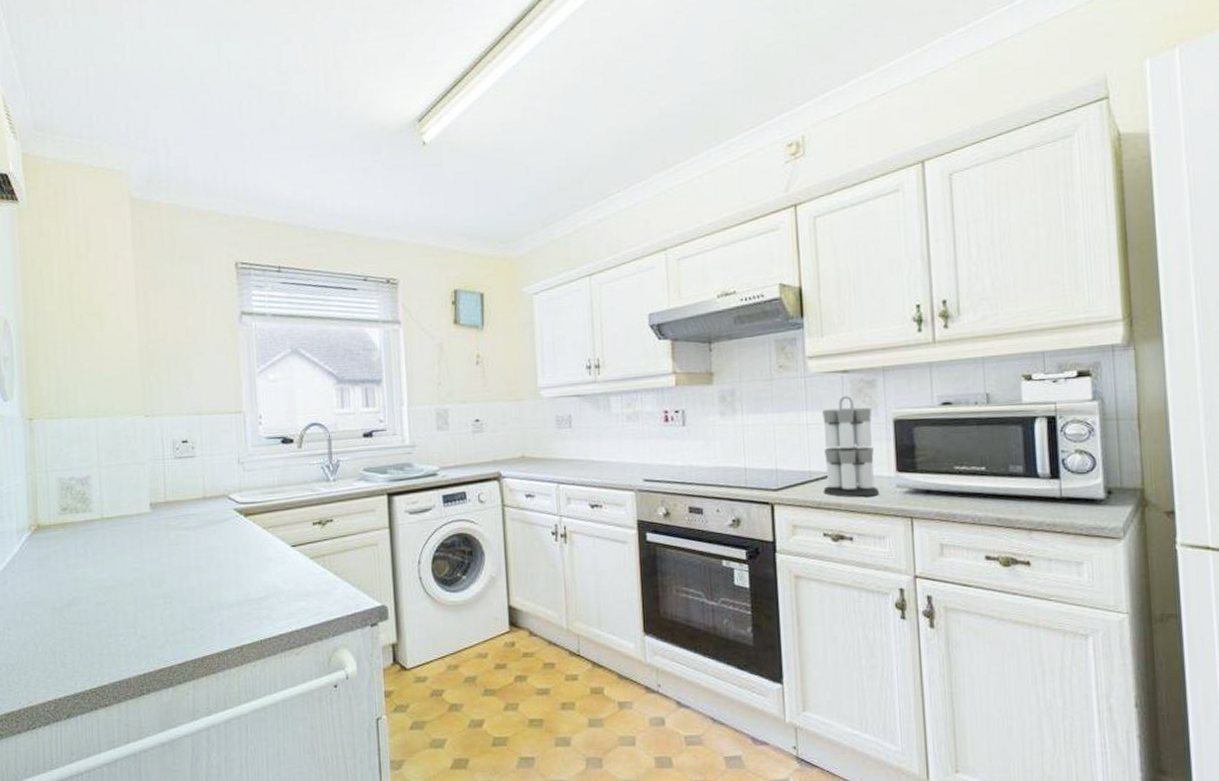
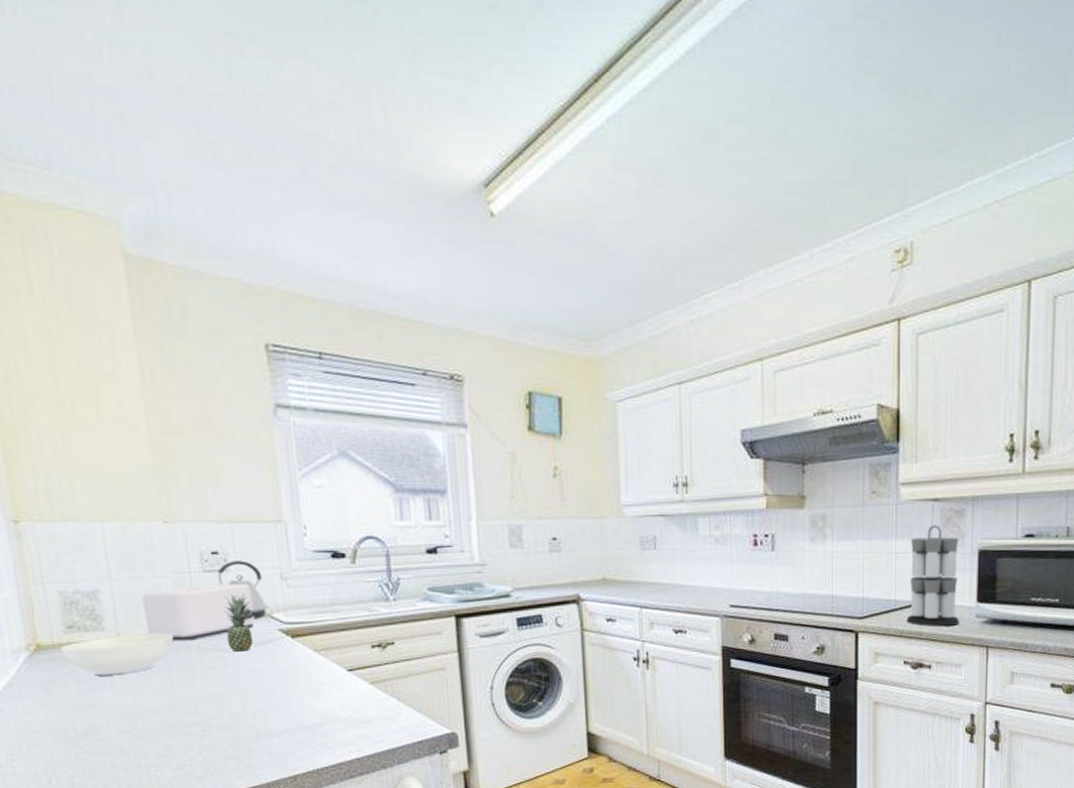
bowl: none [55,514,147,553] -> present [60,633,174,676]
toaster: none [123,468,215,521] -> present [142,583,256,641]
kettle: none [186,448,228,500] -> present [217,560,270,619]
fruit: none [189,477,213,530] -> present [224,593,253,652]

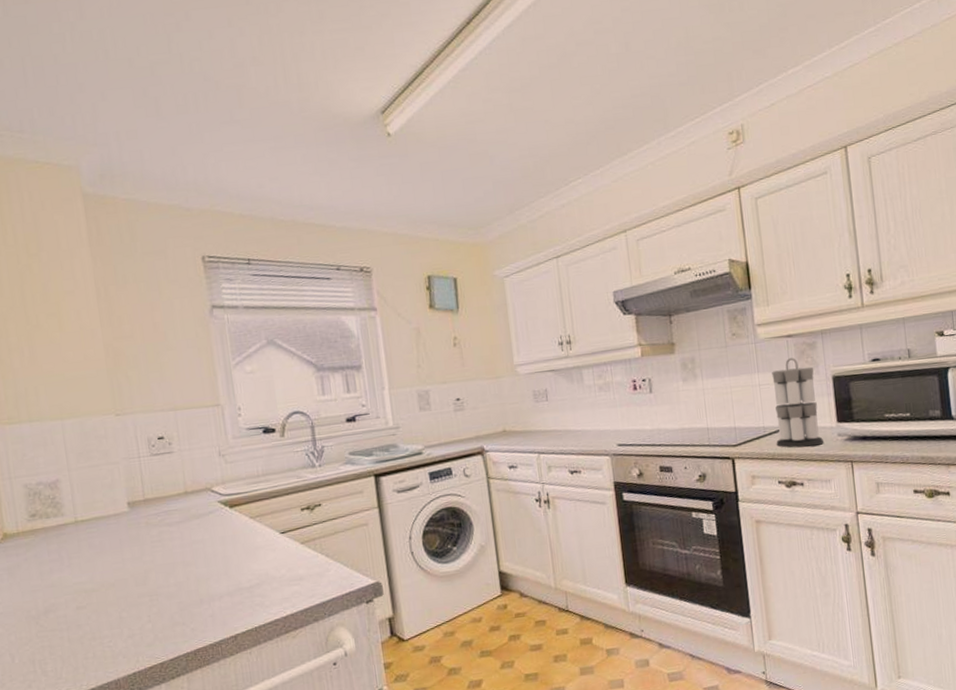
bowl: present [60,633,174,676] -> none [24,513,125,558]
toaster: present [142,583,256,641] -> none [97,462,198,520]
kettle: present [217,560,270,619] -> none [163,442,210,494]
fruit: present [224,593,253,652] -> none [169,472,195,525]

